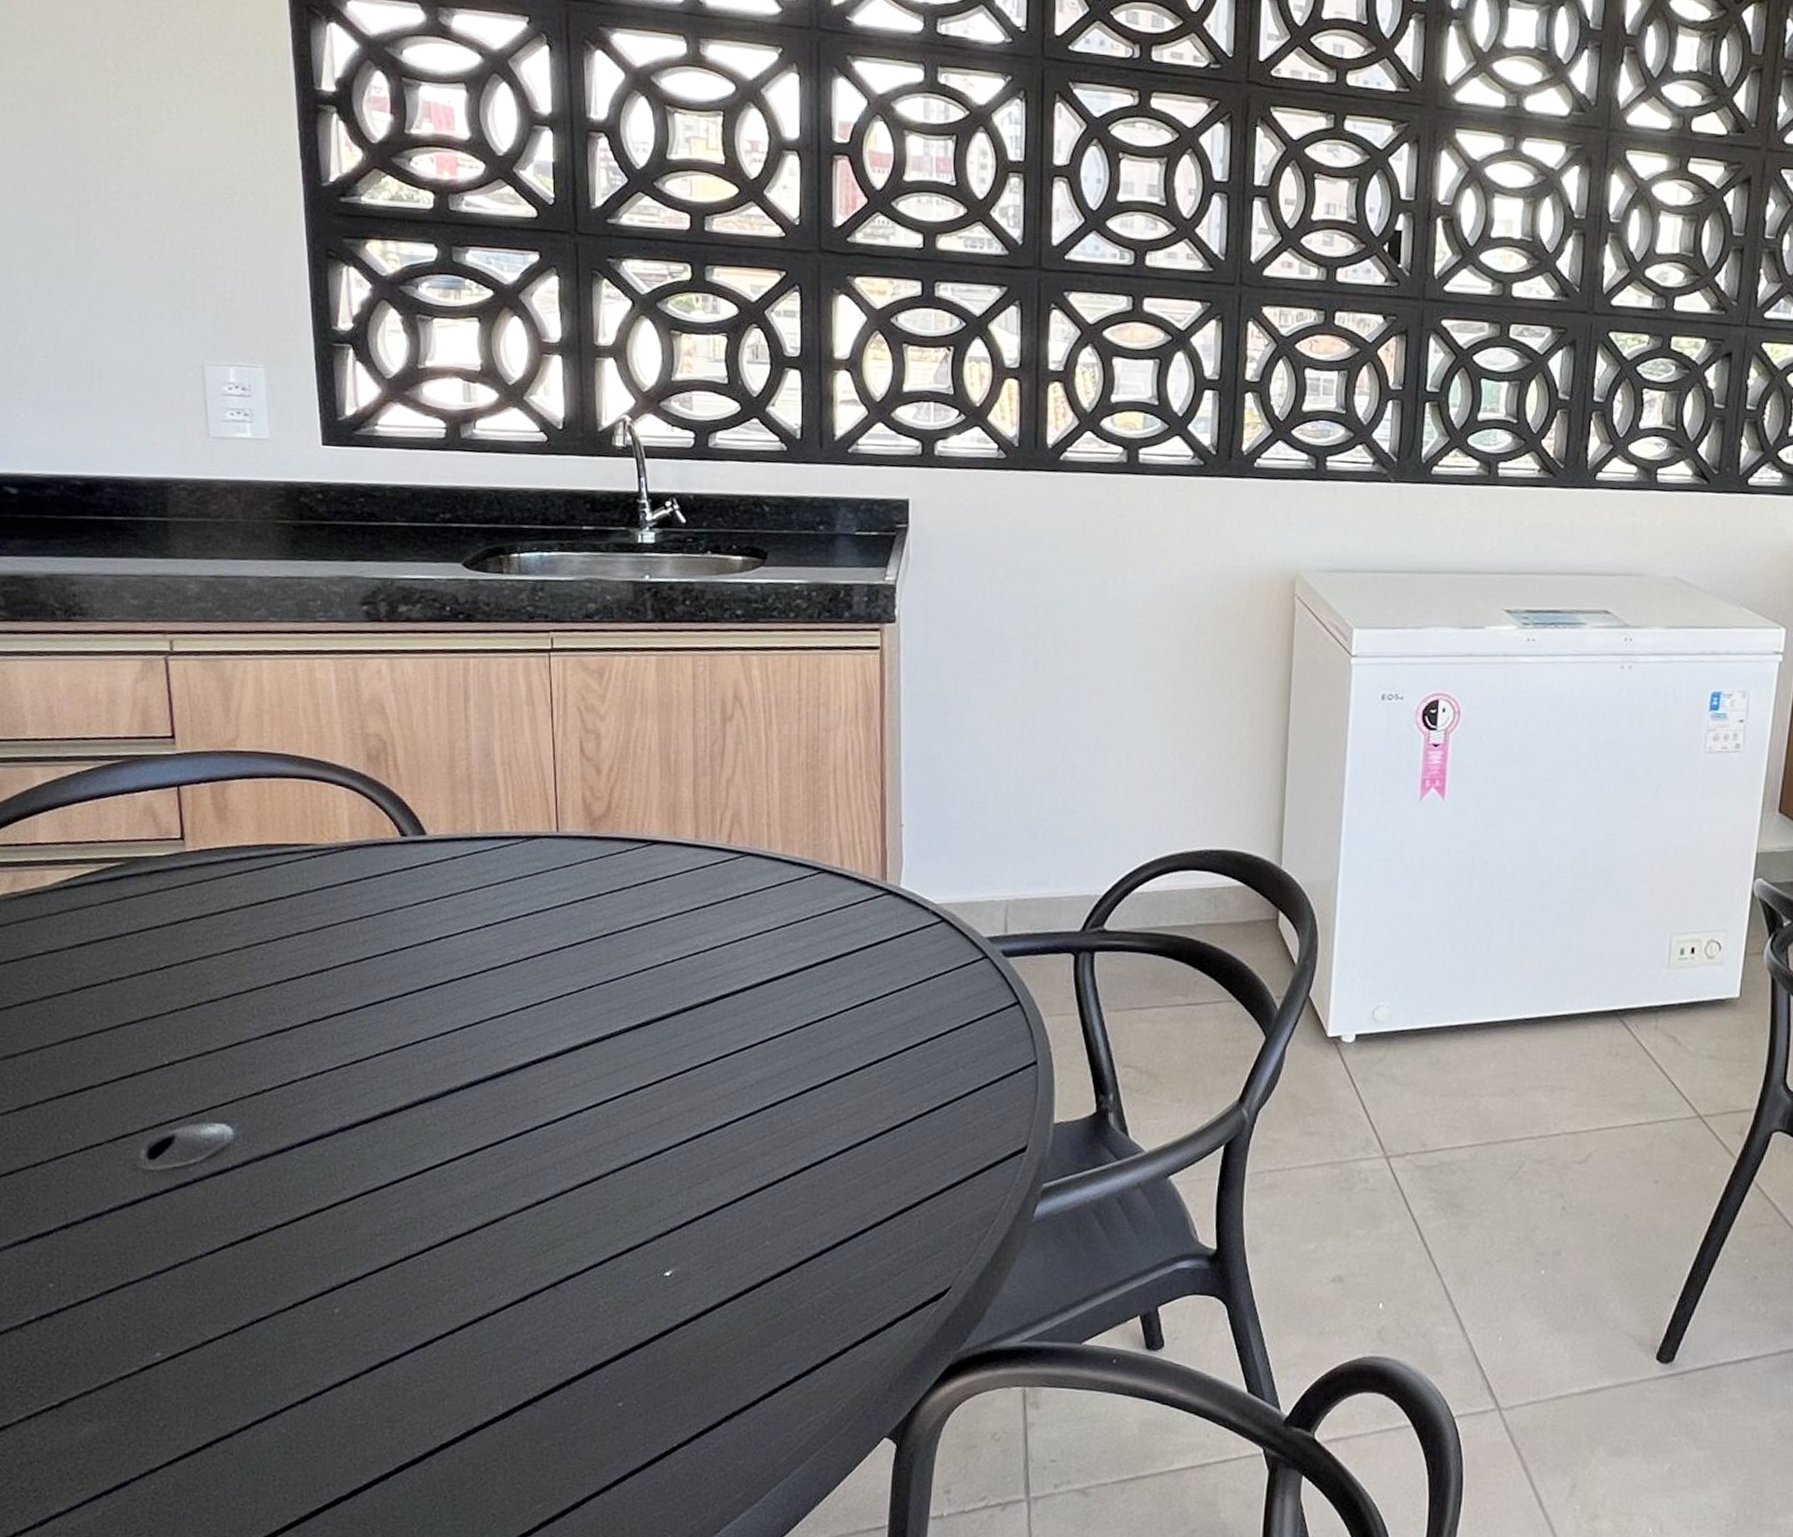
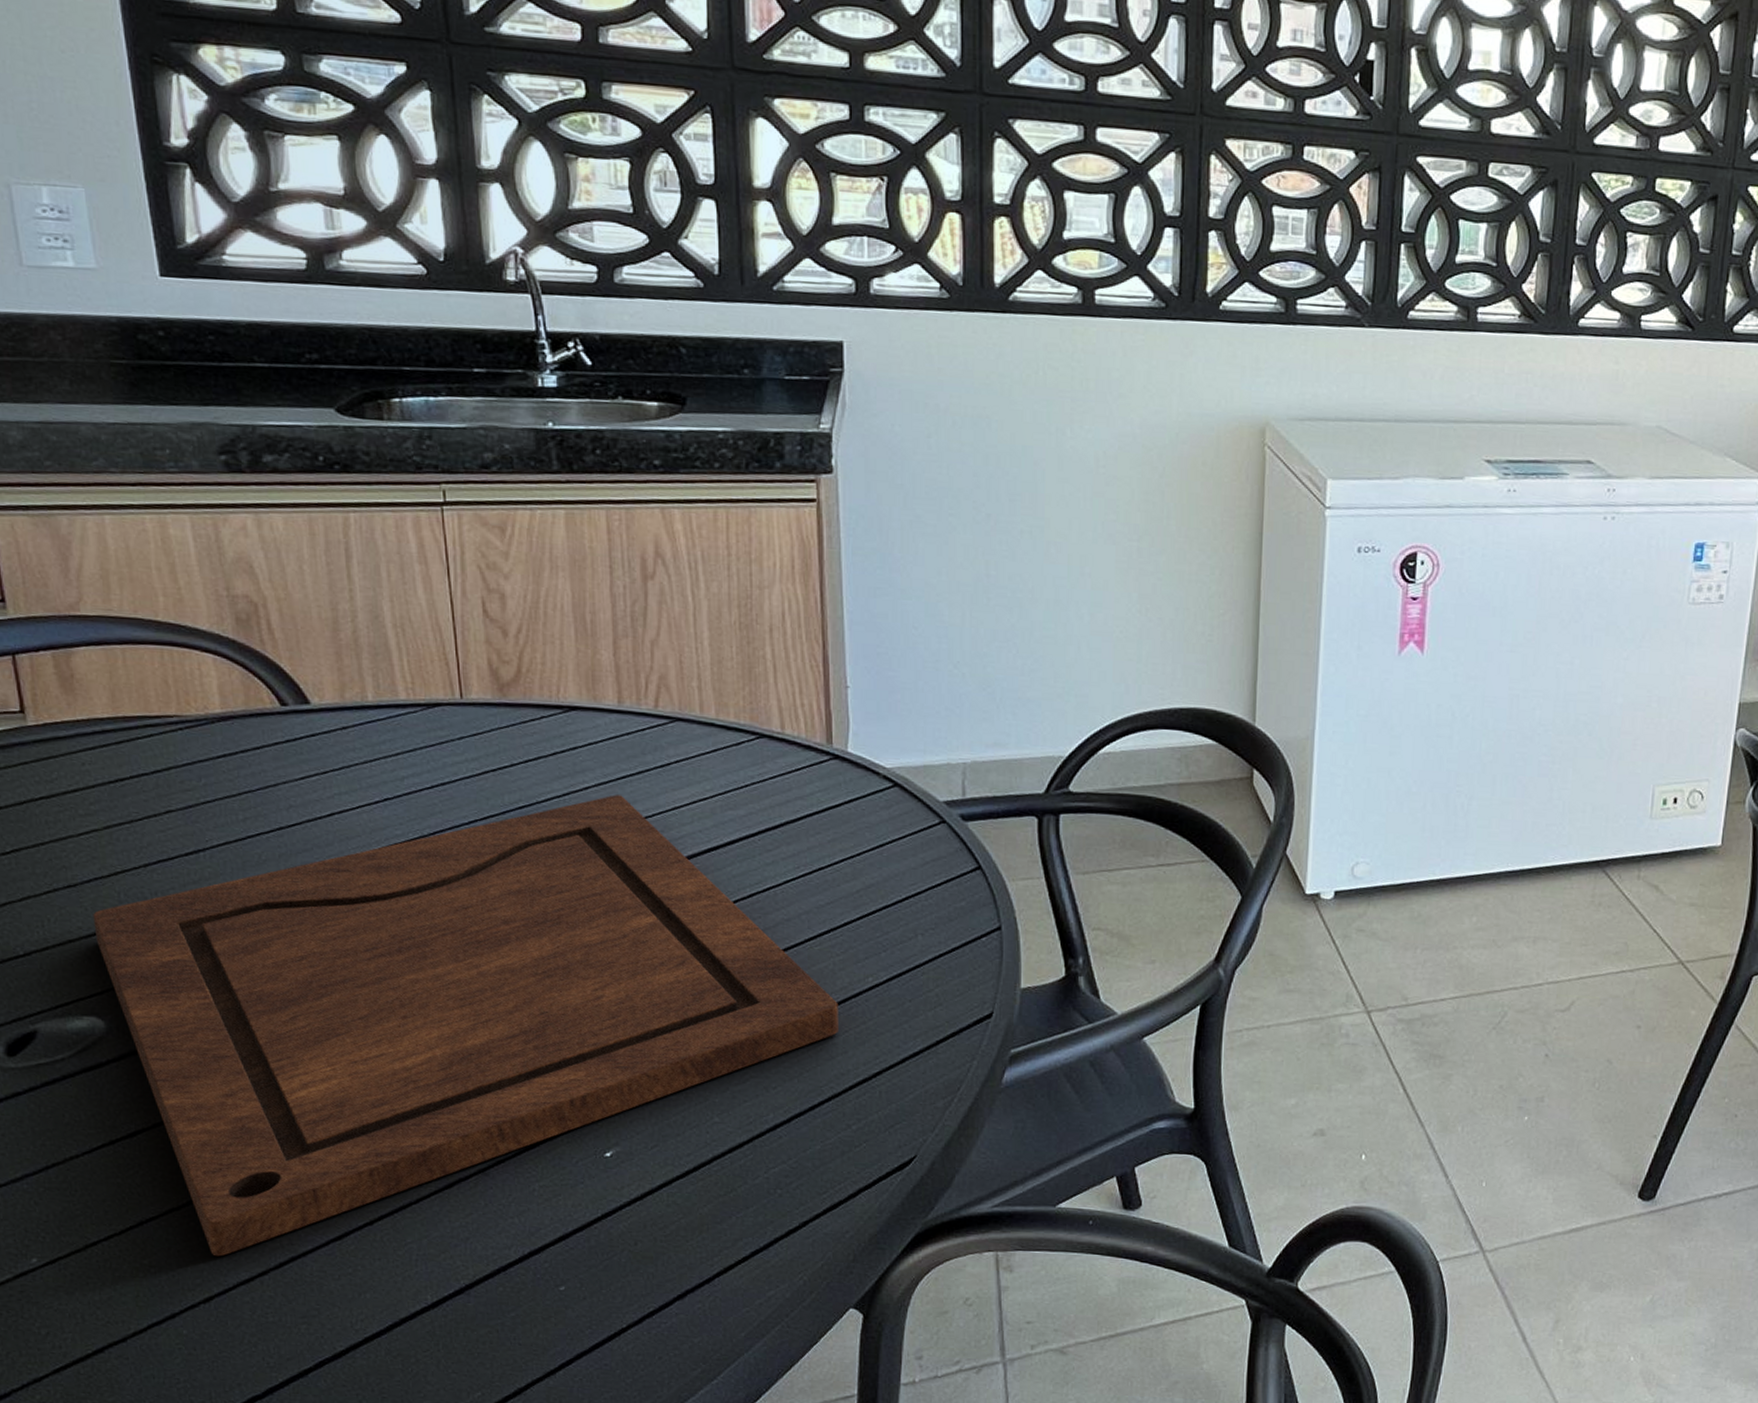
cutting board: none [229,925,883,1359] -> present [93,794,838,1257]

